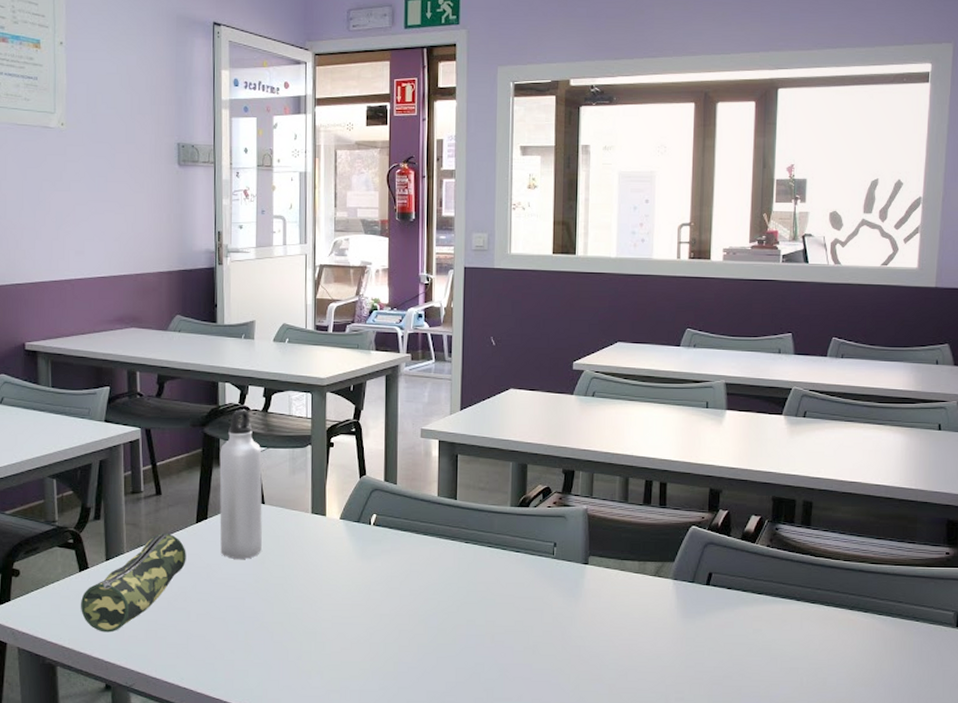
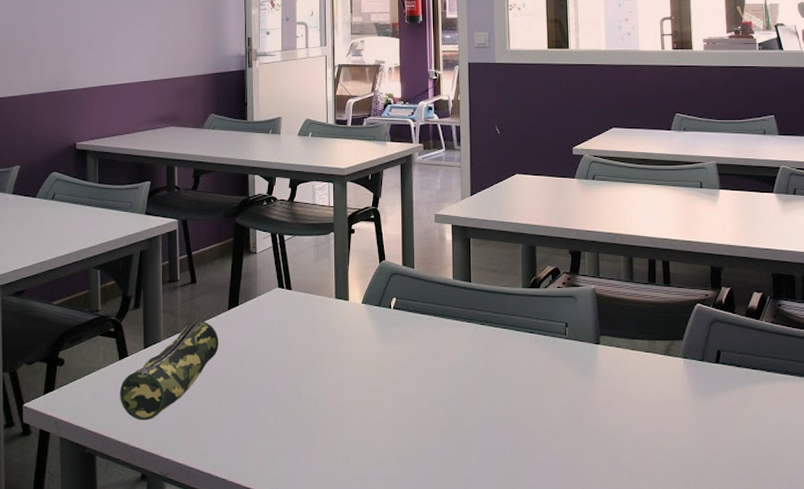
water bottle: present [219,409,262,559] -> none [249,200,289,344]

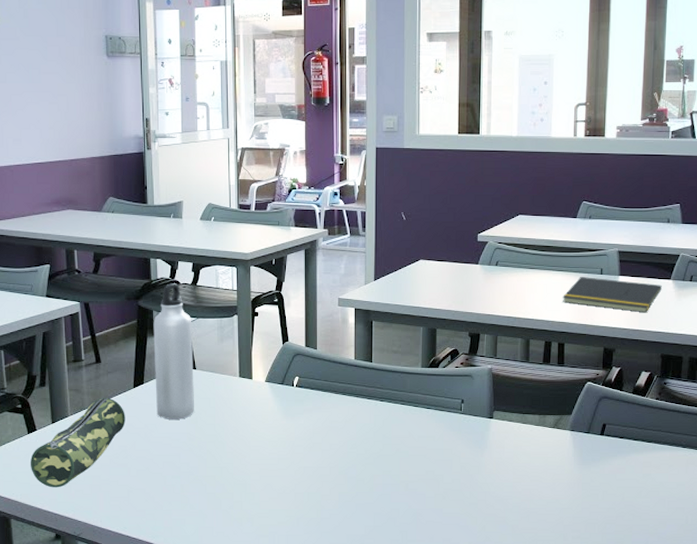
water bottle: none [249,200,289,344] -> present [153,283,194,419]
notepad: none [663,191,765,229] -> present [563,277,662,313]

